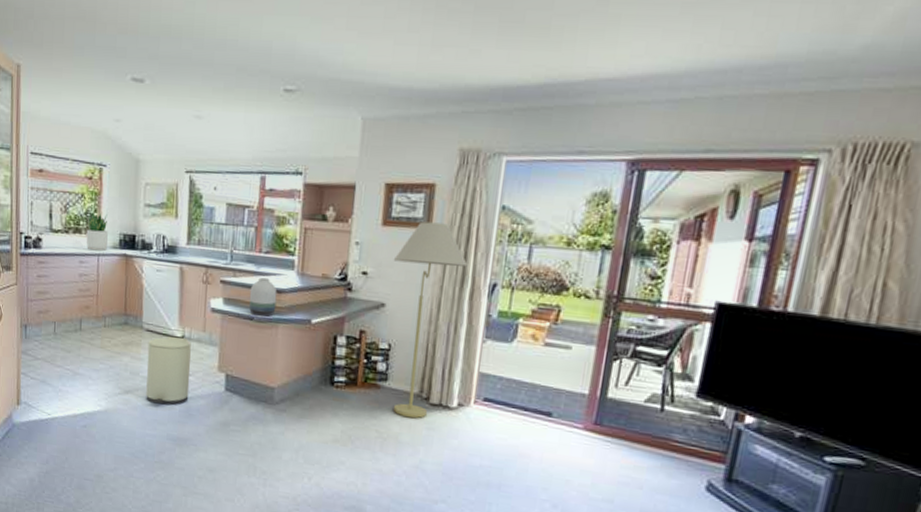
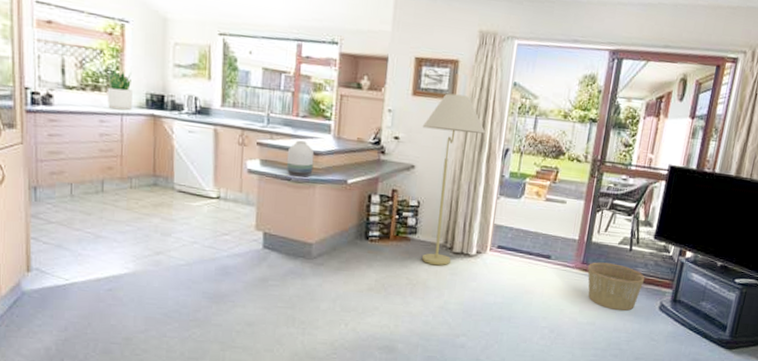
pedal bin: present [146,337,191,406] -> none [179,197,227,265]
basket: none [602,423,684,489] -> present [587,262,645,311]

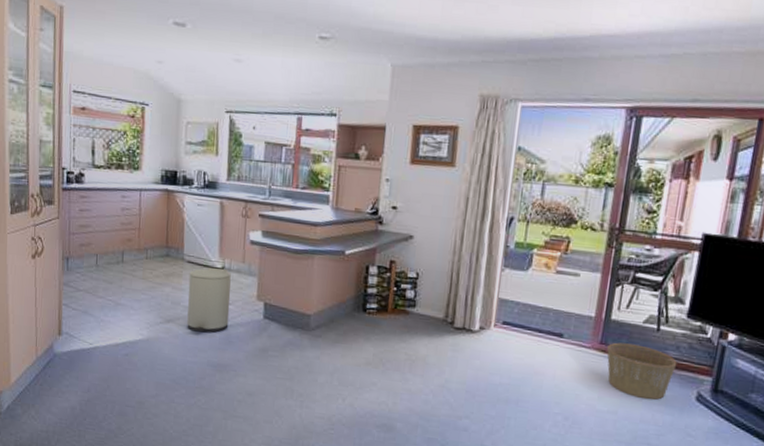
planter: present [106,70,132,111] -> none [128,149,150,187]
pedal bin: none [179,197,227,265] -> present [187,268,231,334]
vase: present [286,140,315,178] -> none [286,211,313,249]
floor lamp: present [421,93,486,265] -> none [420,160,488,341]

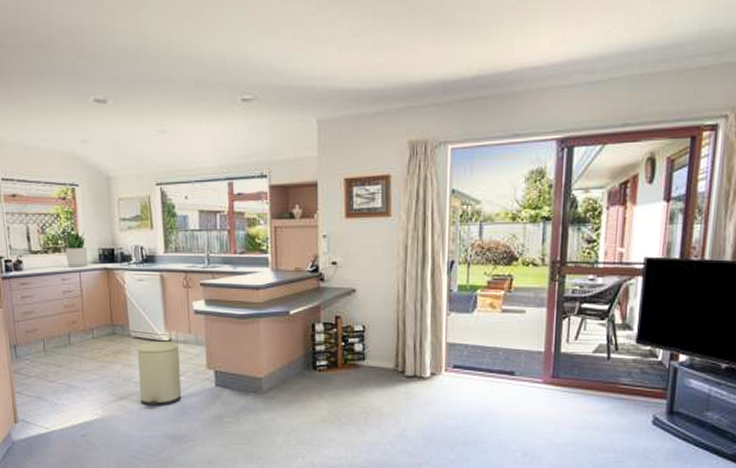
planter: none [128,149,150,187] -> present [65,230,88,267]
basket: present [607,342,677,400] -> none [559,374,631,428]

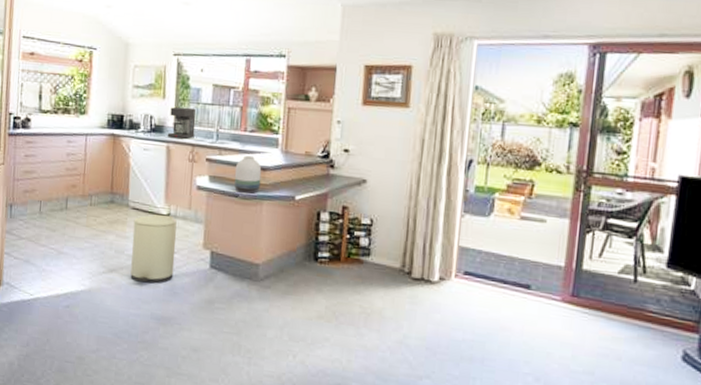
planter: present [65,230,88,267] -> none [74,93,97,131]
coffee maker: none [159,235,186,267] -> present [167,106,196,140]
vase: none [229,277,255,314] -> present [234,155,262,194]

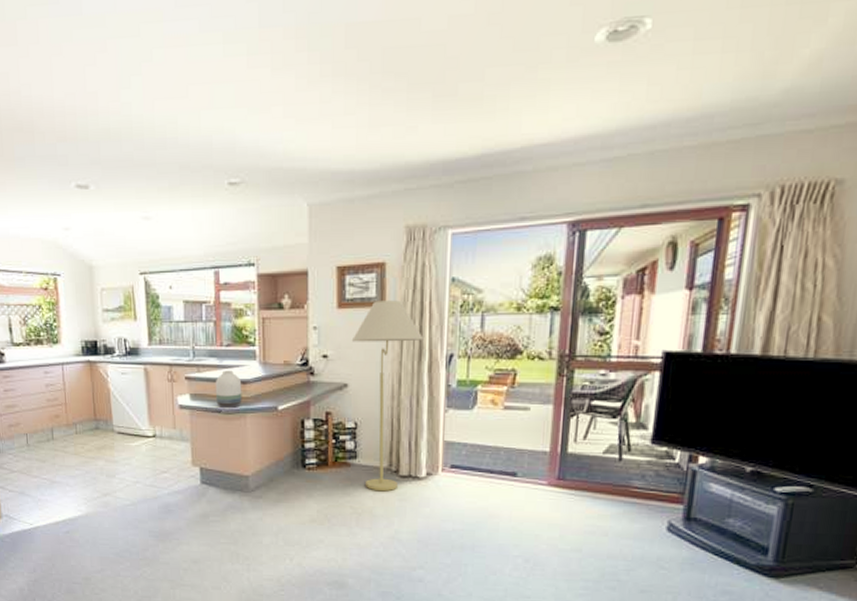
pedal bin: present [130,215,177,284] -> none [121,436,166,504]
coffee maker: present [167,106,196,140] -> none [143,327,171,360]
floor lamp: none [373,101,445,293] -> present [351,300,424,491]

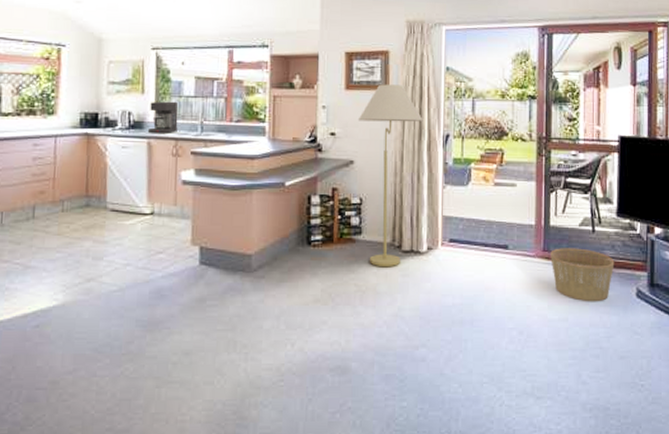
coffee maker: none [143,327,171,360] -> present [147,101,178,134]
vase: present [215,370,242,409] -> none [221,146,250,185]
basket: none [565,476,644,534] -> present [550,248,615,302]

